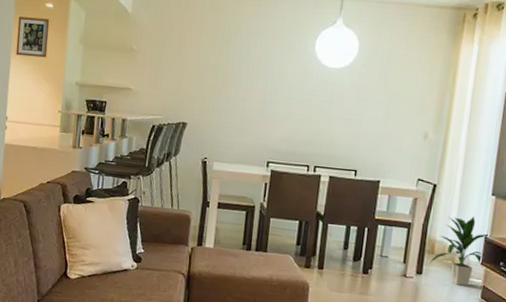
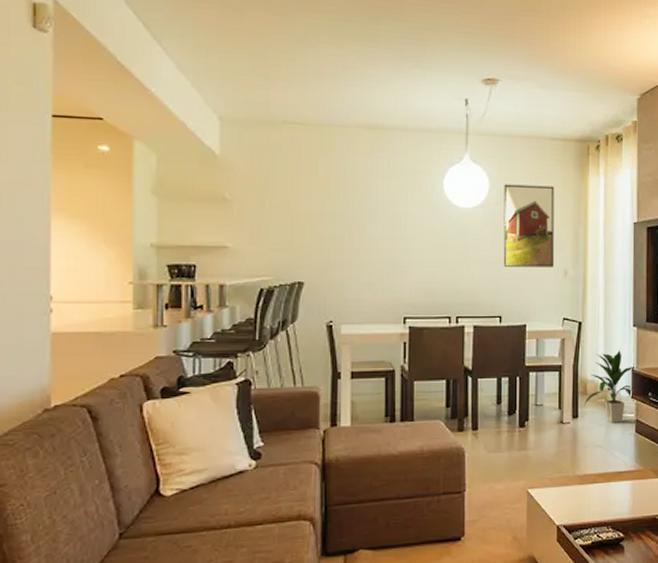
picture frame: present [16,16,50,58] -> none [58,163,106,216]
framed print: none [364,47,424,130] -> present [503,184,554,267]

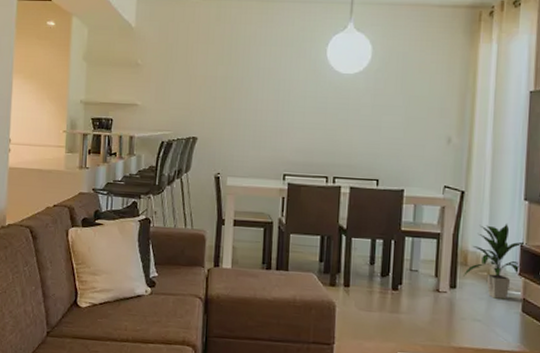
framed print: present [503,184,554,267] -> none [383,51,441,134]

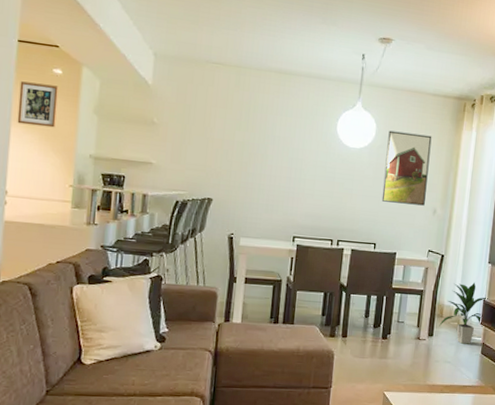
picture frame: none [18,36,52,77] -> present [17,81,59,128]
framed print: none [383,51,441,134] -> present [381,130,432,206]

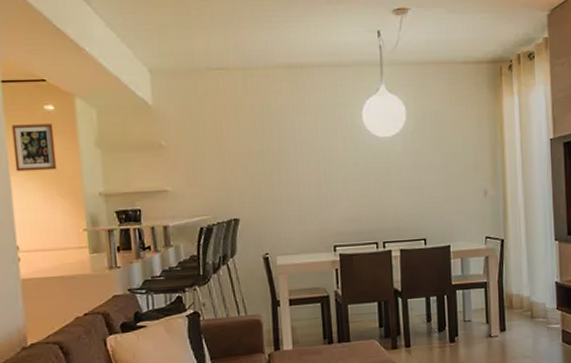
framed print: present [381,130,432,206] -> none [420,109,473,191]
indoor plant: present [439,282,488,344] -> none [511,264,561,334]

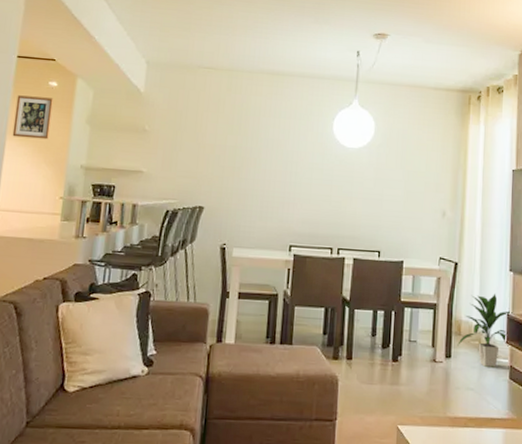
indoor plant: none [511,264,561,334] -> present [457,294,512,368]

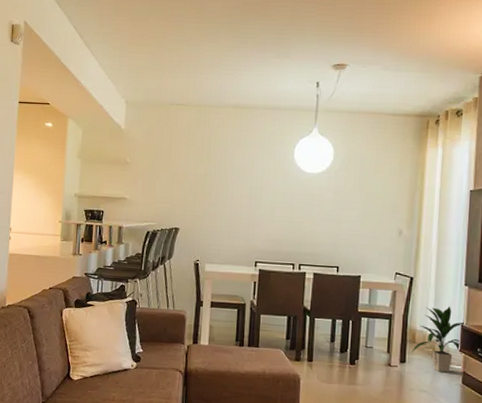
picture frame: present [12,95,53,140] -> none [18,135,50,173]

